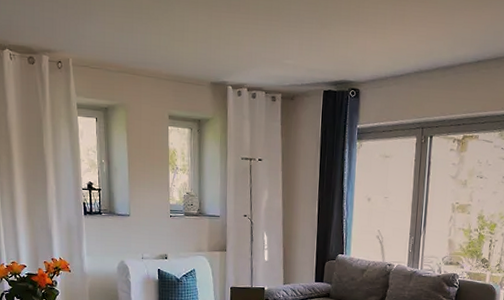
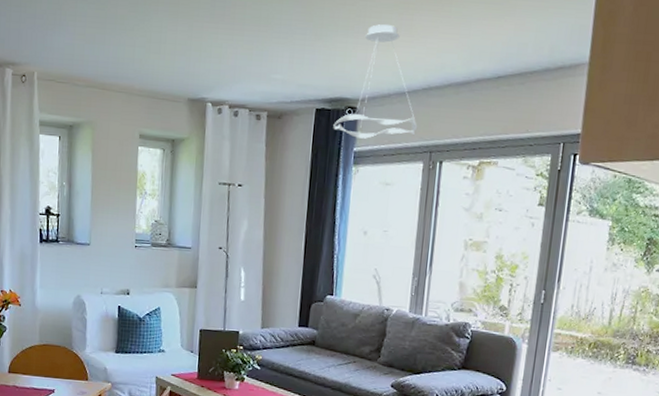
ceiling light: none [339,14,411,117] -> present [333,24,418,139]

